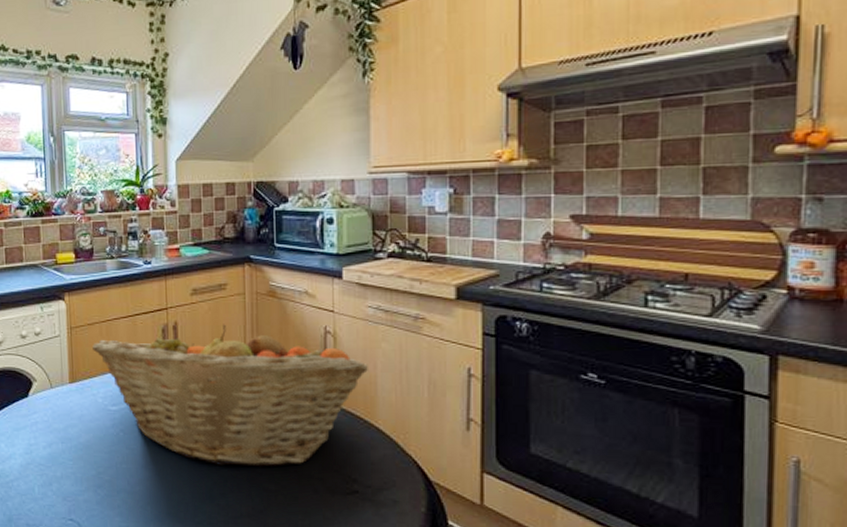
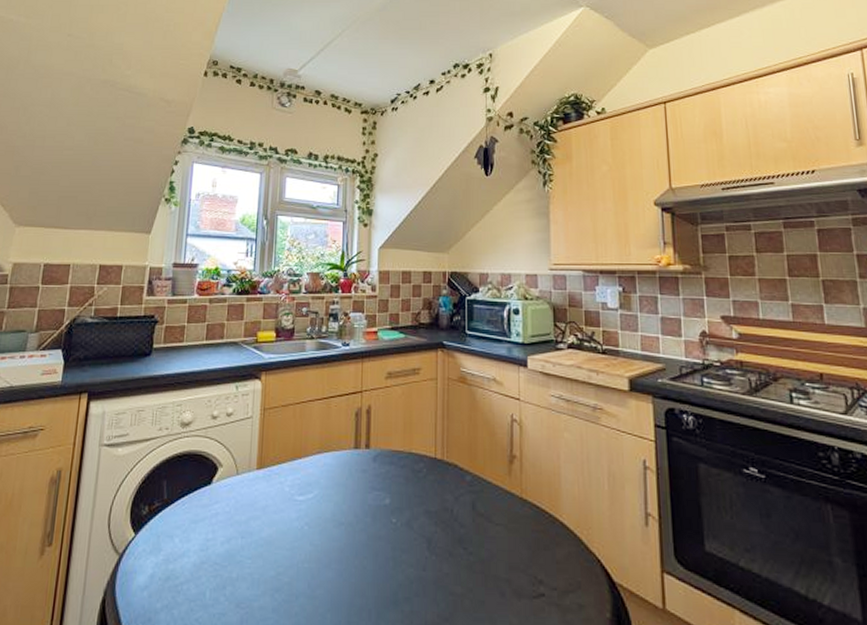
fruit basket: present [92,324,368,467] -> none [284,409,552,566]

